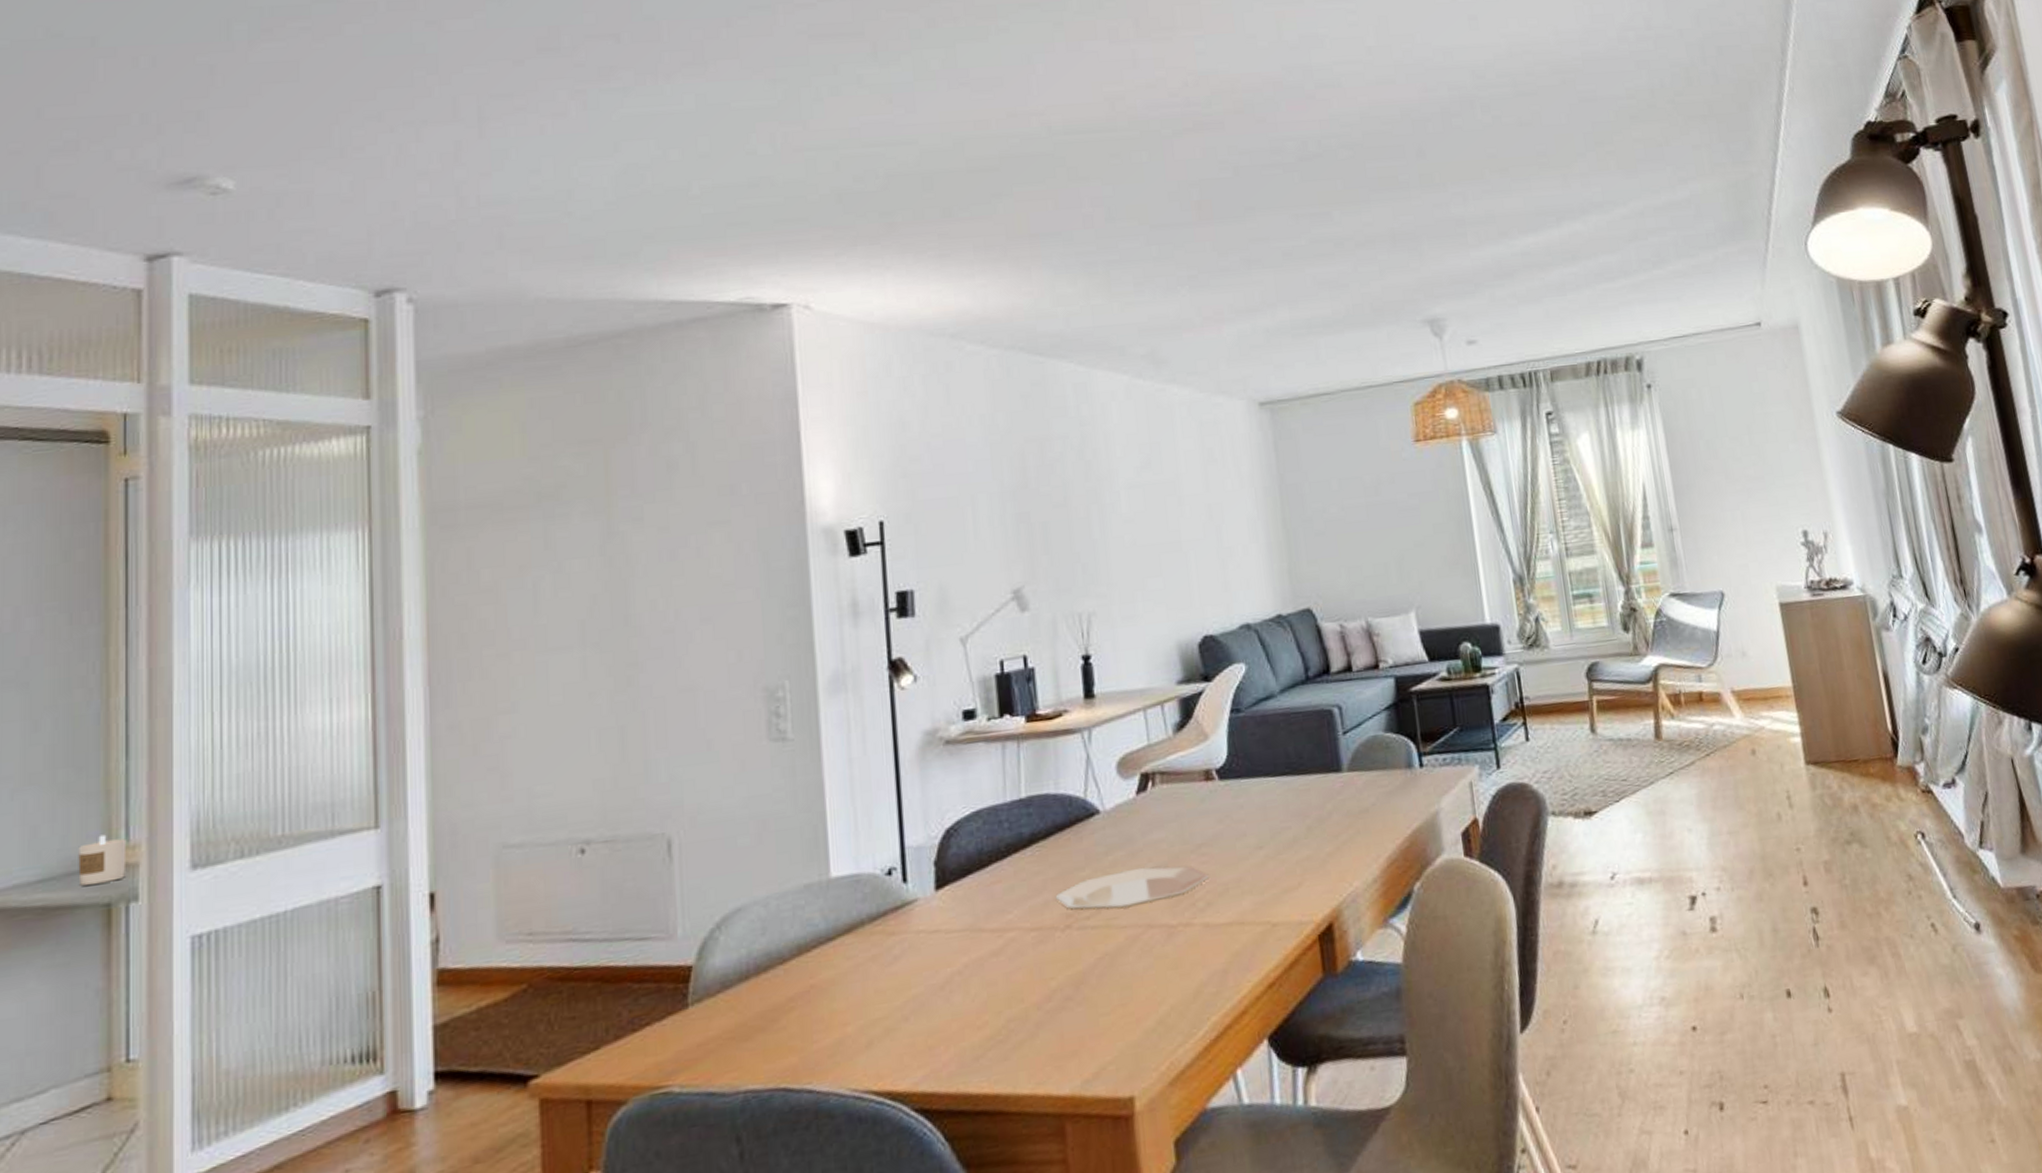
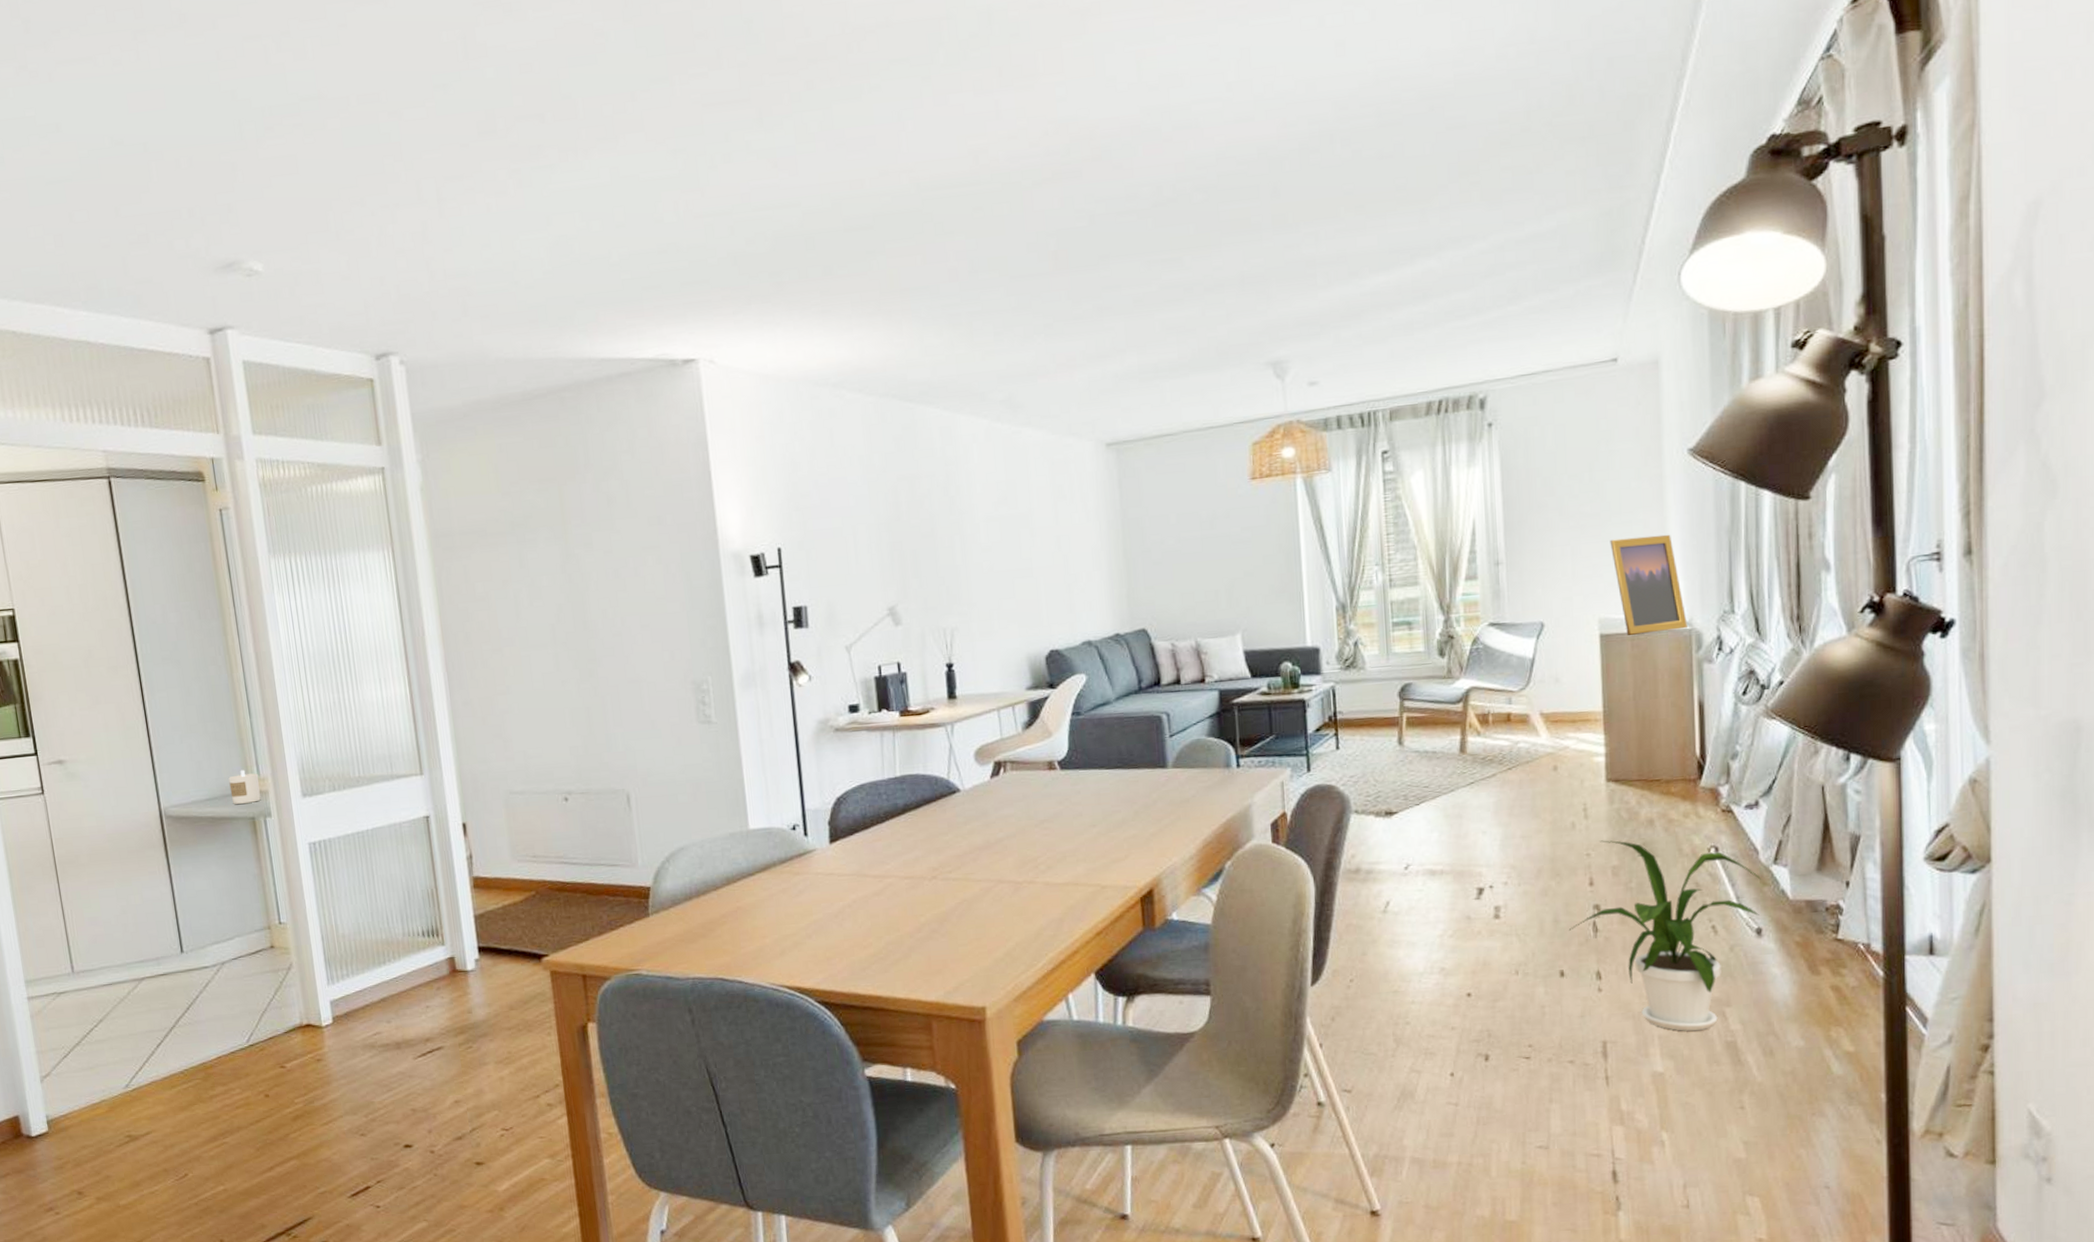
plate: present [1055,865,1209,911] -> none [924,835,1050,867]
picture frame: none [1776,497,1862,603] -> present [1610,534,1688,635]
house plant: none [1789,831,1975,1053] -> present [1568,840,1761,1032]

